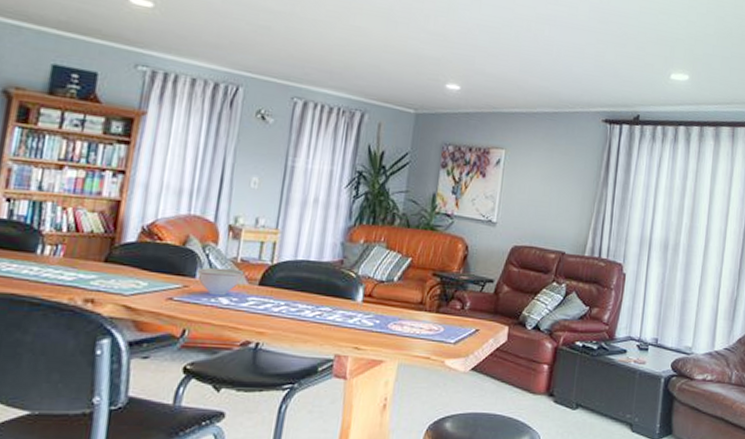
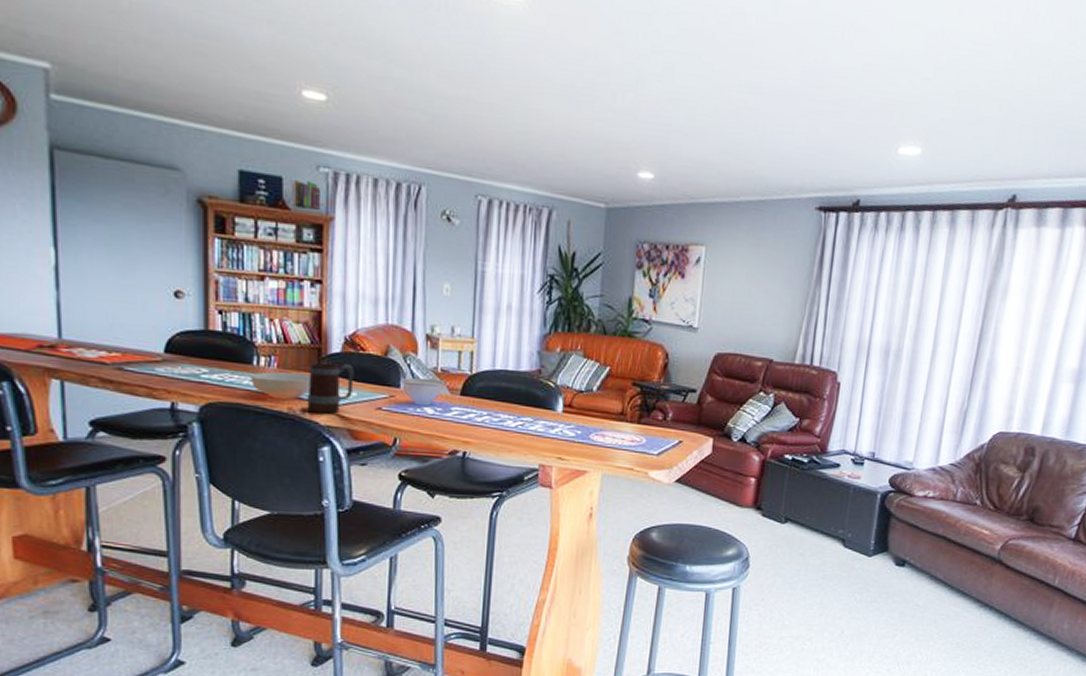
bowl: none [29,261,99,290] -> present [249,372,310,400]
beer mug: none [89,252,148,305] -> present [307,363,354,414]
books: none [102,76,136,105] -> present [290,180,320,210]

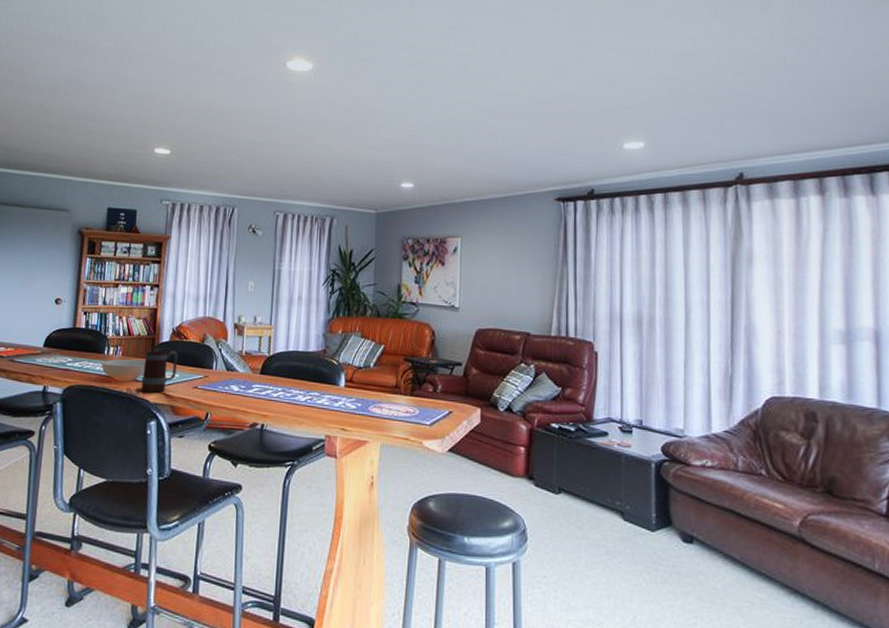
books: present [290,180,320,210] -> none [140,211,162,232]
bowl: present [400,377,446,406] -> none [213,360,249,384]

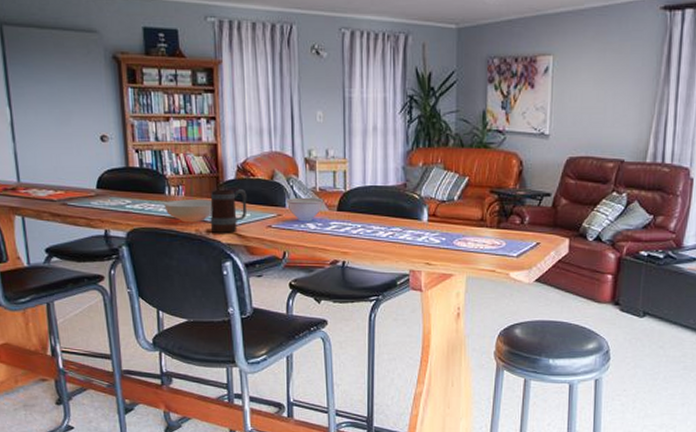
bowl: none [213,360,249,384] -> present [286,197,324,222]

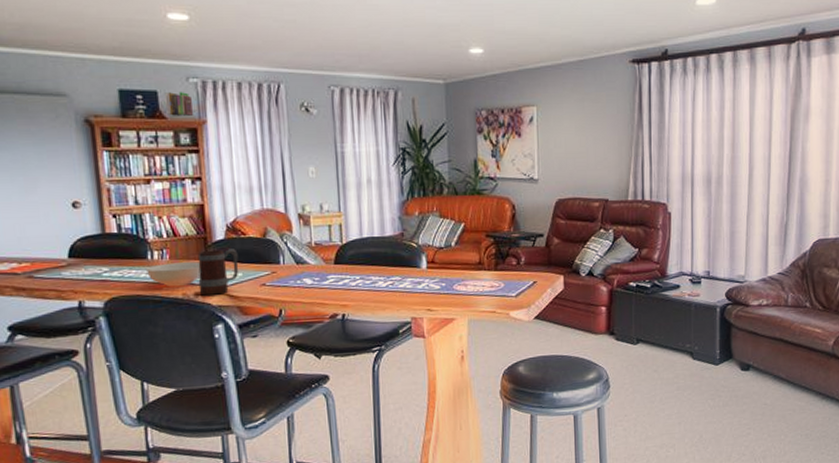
books: none [184,31,210,55] -> present [164,92,193,116]
bowl: present [286,197,324,222] -> none [280,252,320,278]

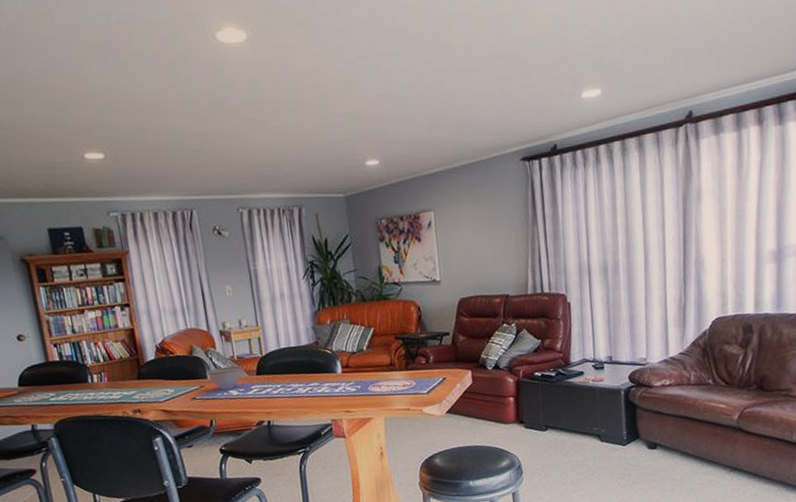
bowl: present [145,262,201,287] -> none [87,382,137,407]
beer mug: present [197,249,239,296] -> none [133,367,171,412]
bowl: none [280,252,320,278] -> present [206,365,243,390]

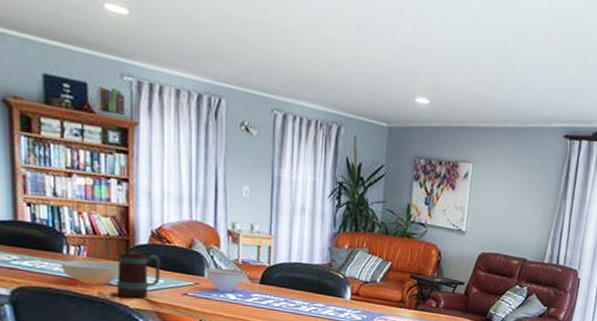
bowl: none [87,382,137,407] -> present [59,260,119,286]
beer mug: none [133,367,171,412] -> present [116,253,161,298]

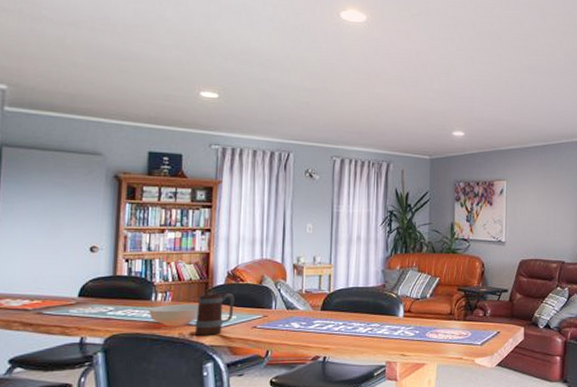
books: present [95,86,125,115] -> none [187,156,211,176]
bowl: present [204,267,247,293] -> none [272,299,309,322]

